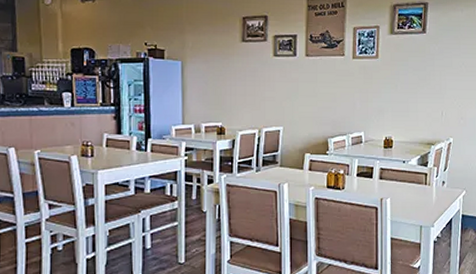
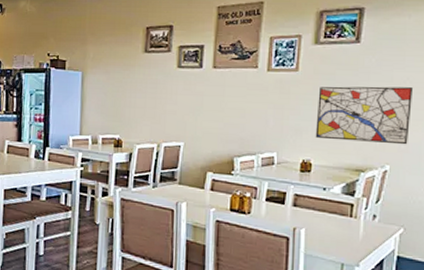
wall art: none [394,71,468,120] -> present [315,86,414,145]

